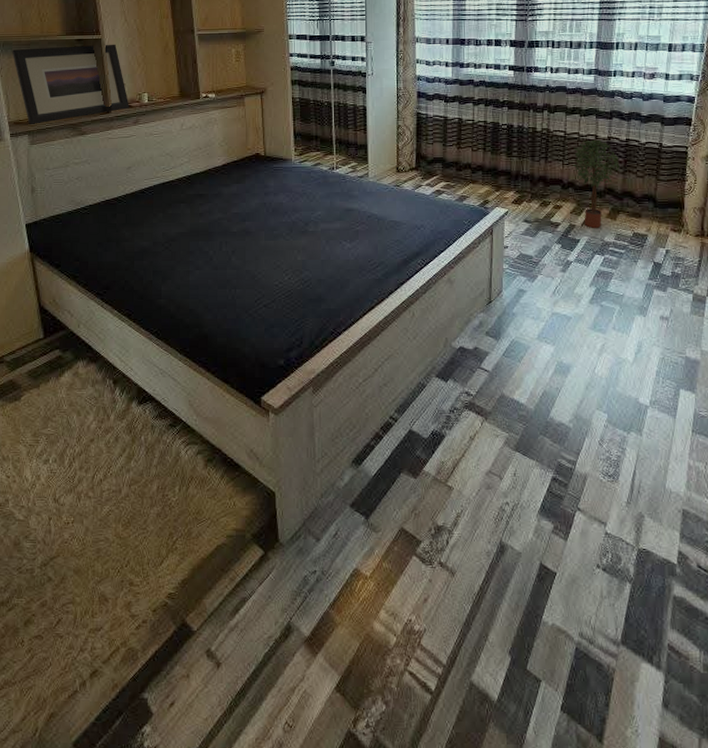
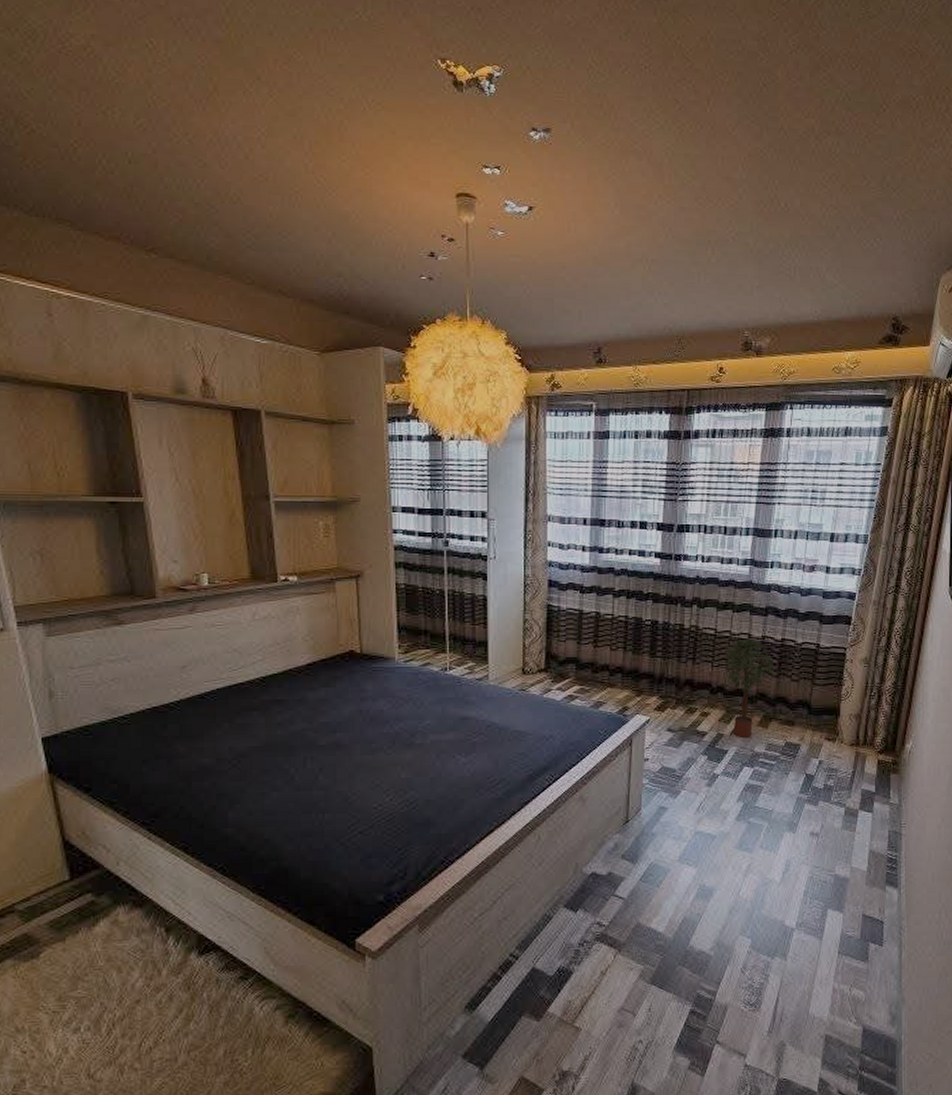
picture frame: present [11,44,129,125] -> none [16,509,183,611]

